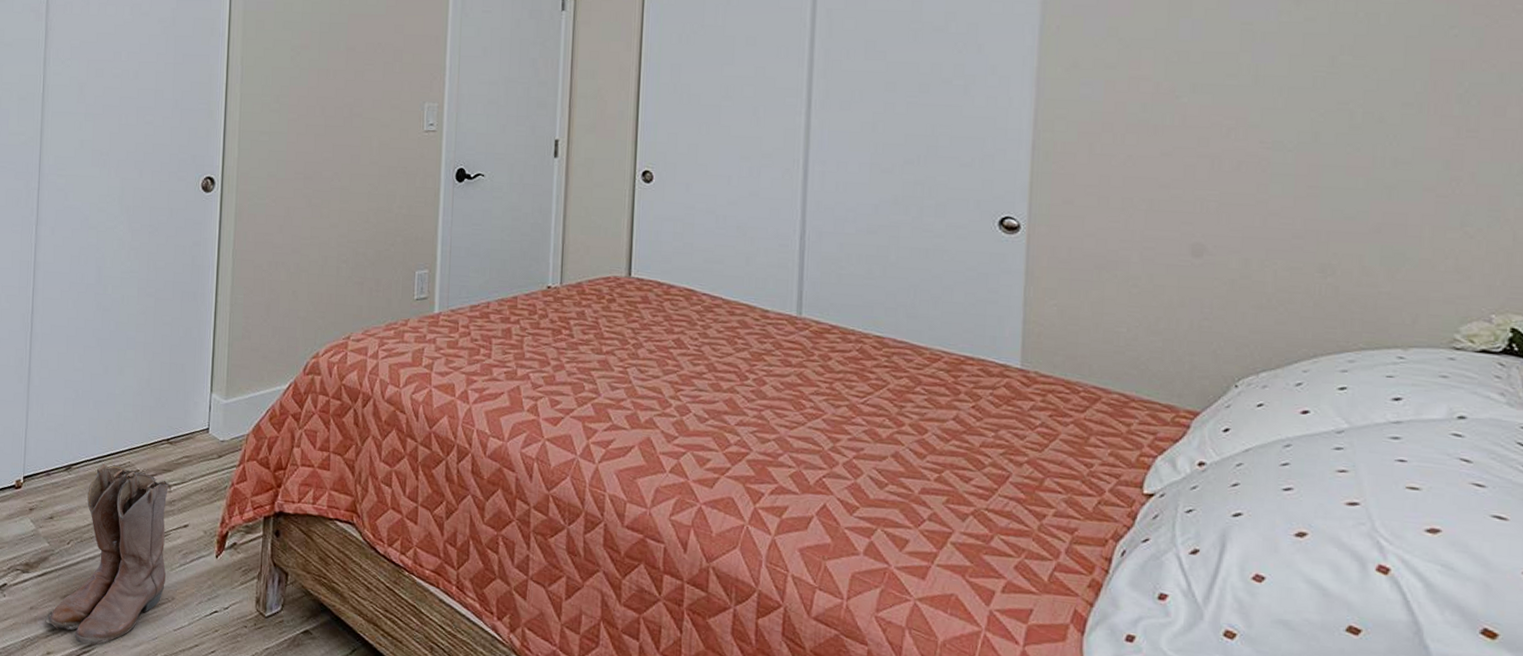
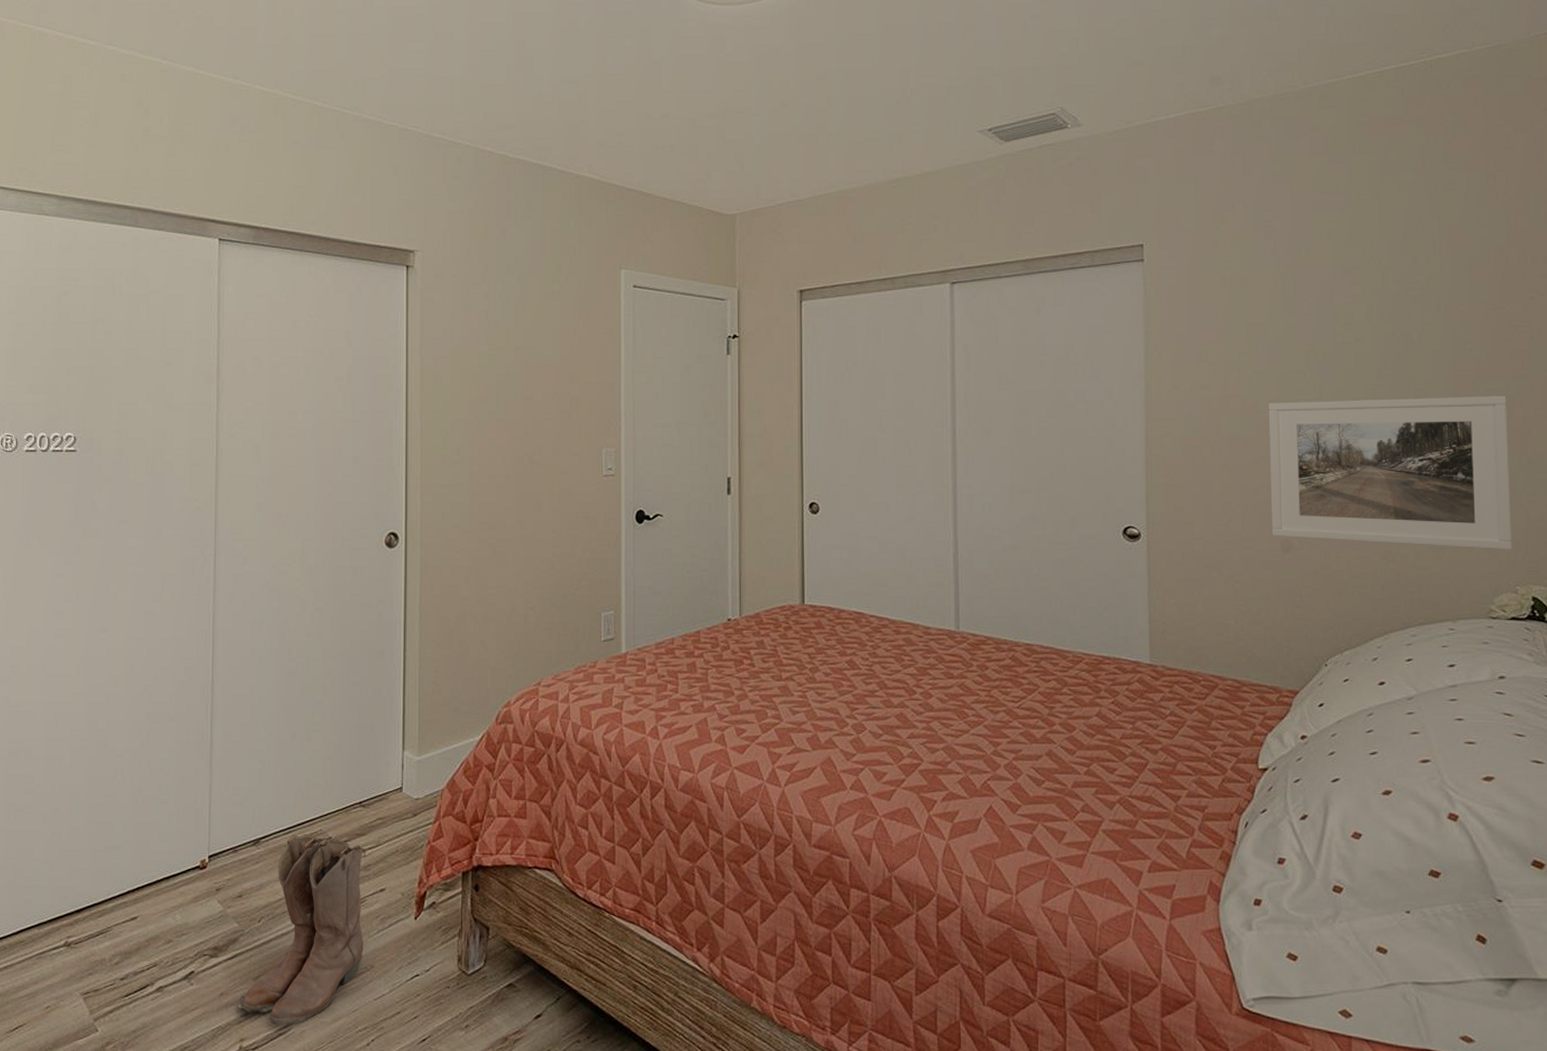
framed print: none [1180,87,1499,272] -> present [1268,396,1513,550]

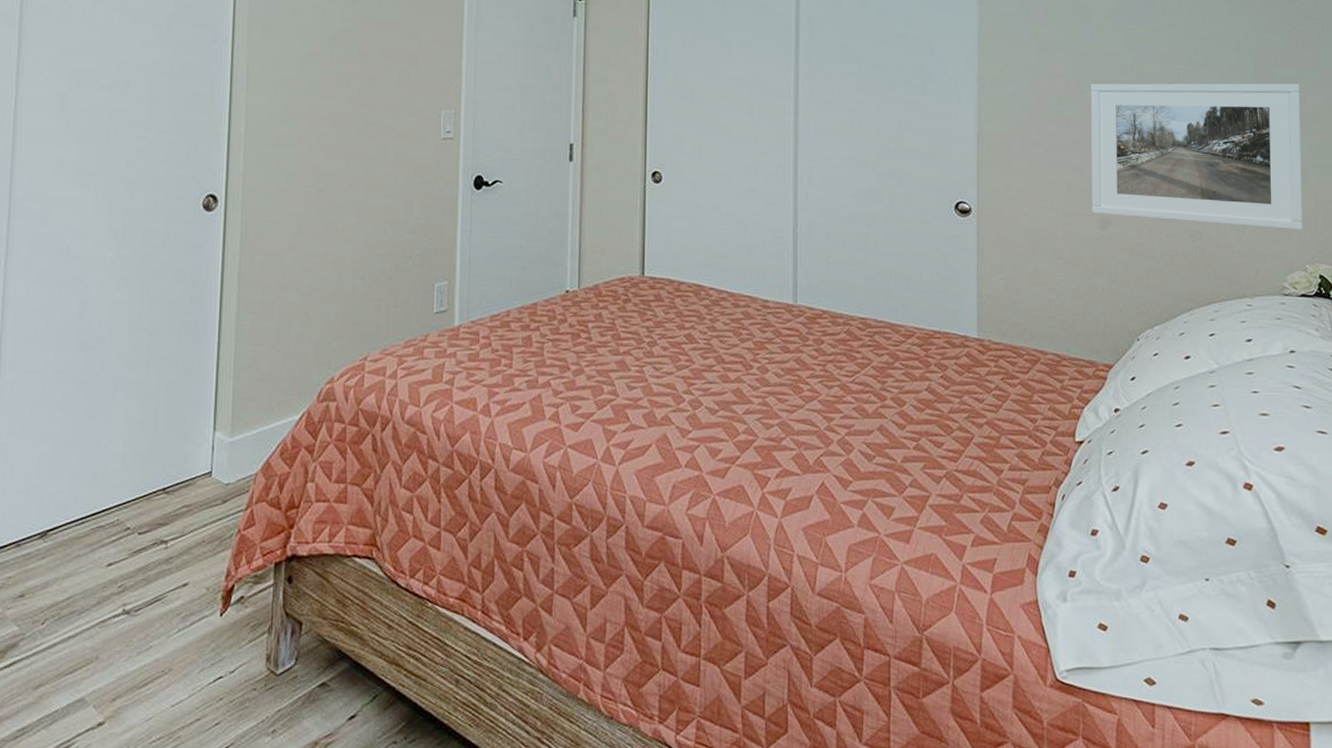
boots: present [238,833,364,1026] -> none [14,524,166,740]

